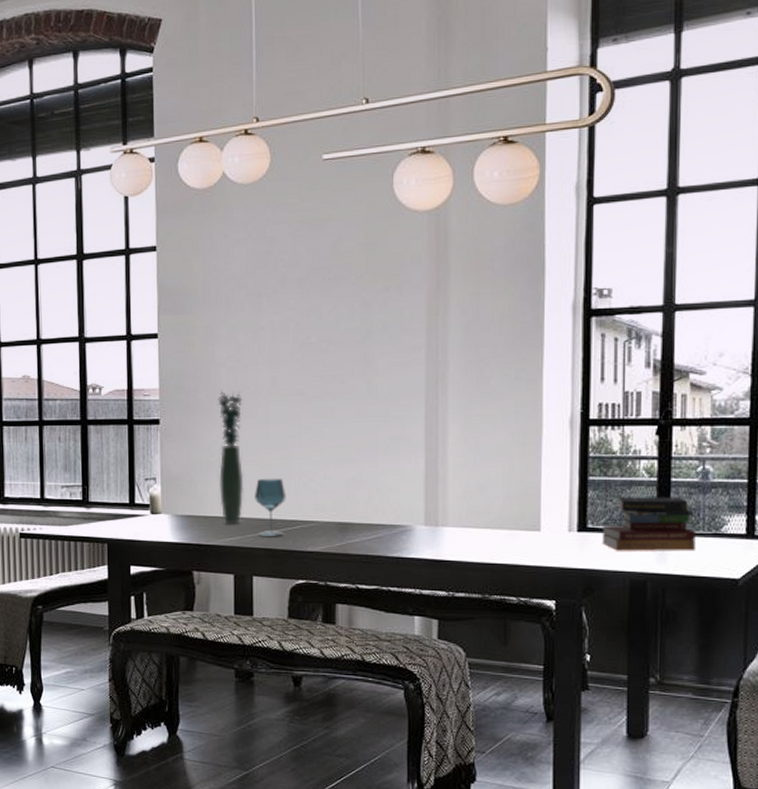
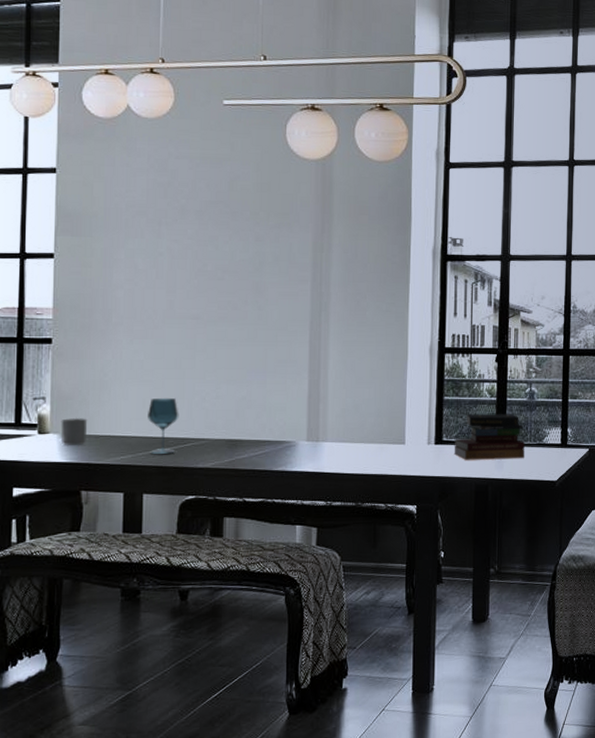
mug: none [171,498,197,527] -> present [61,417,88,446]
vase: present [218,390,244,524] -> none [112,311,139,443]

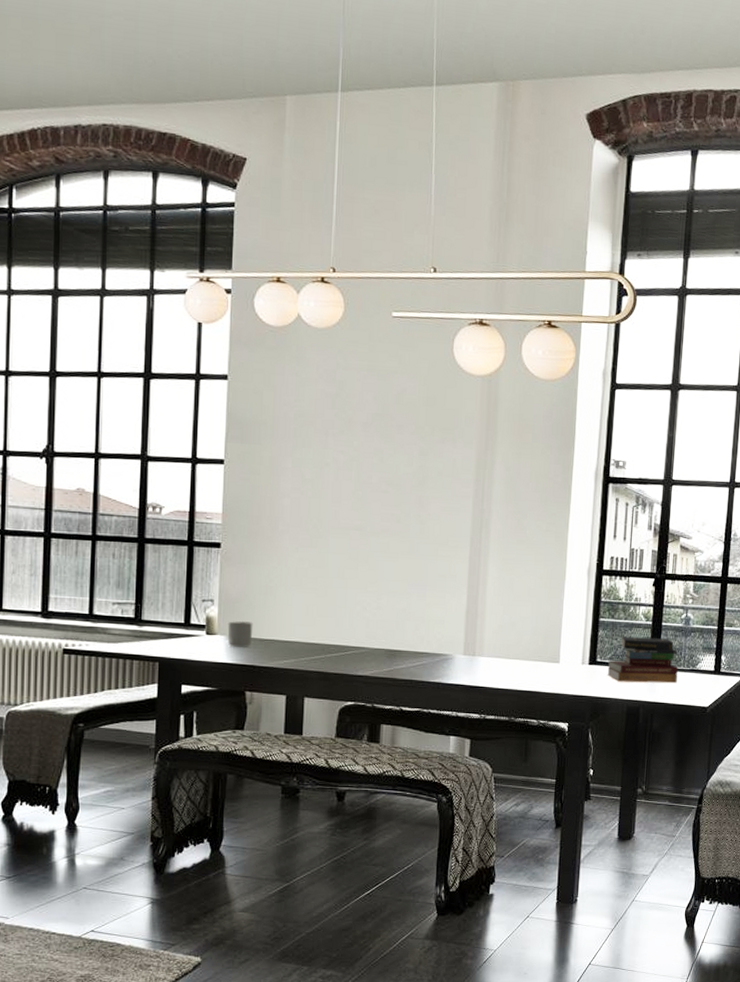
wine glass: present [148,397,179,454] -> none [311,605,341,660]

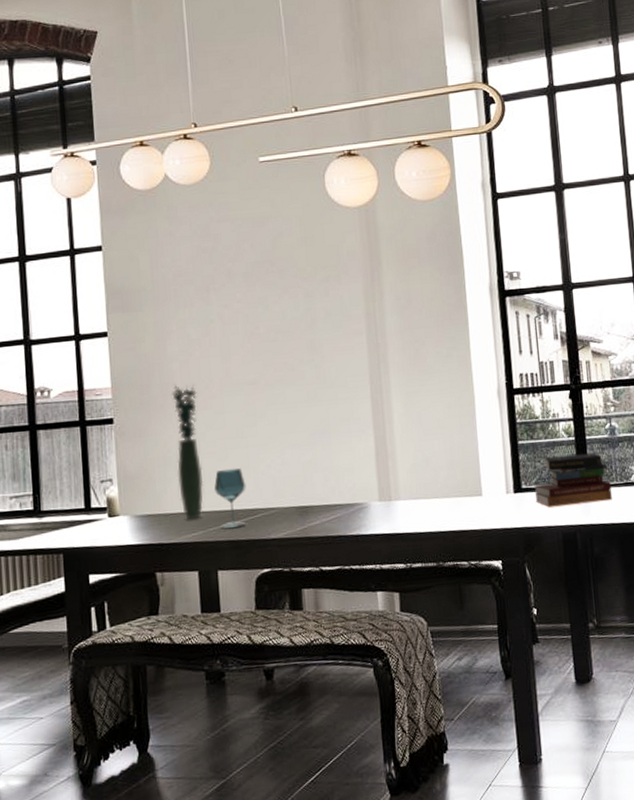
mug: present [227,620,253,648] -> none [129,496,157,528]
vase: none [276,519,304,648] -> present [172,384,204,520]
wine glass: none [311,605,341,660] -> present [214,468,246,528]

